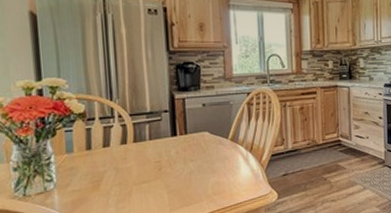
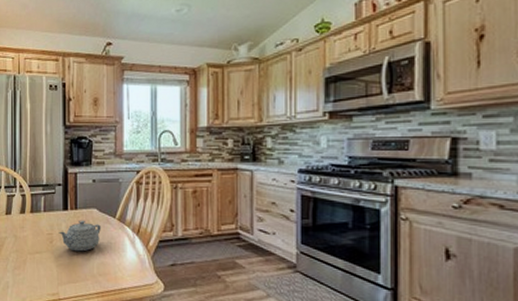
teapot: none [168,144,214,176] -> present [58,220,101,252]

